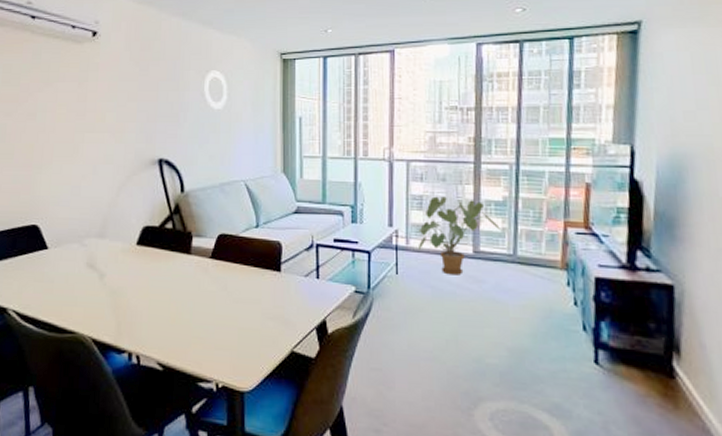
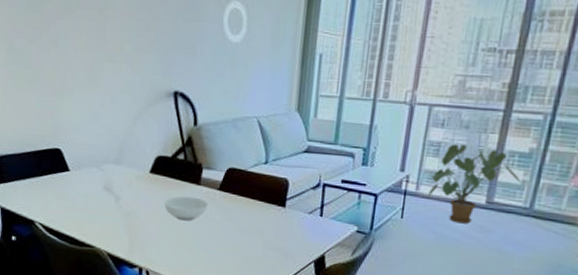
bowl: none [152,267,201,295] -> present [163,196,209,221]

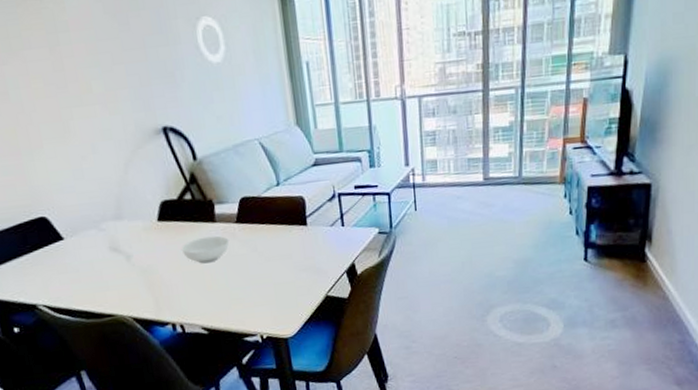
house plant: present [428,144,521,224] -> none [432,129,507,204]

